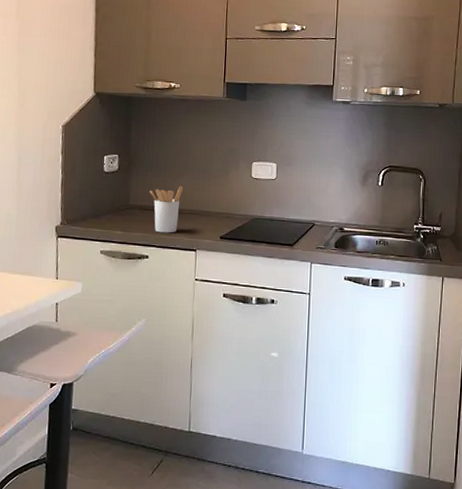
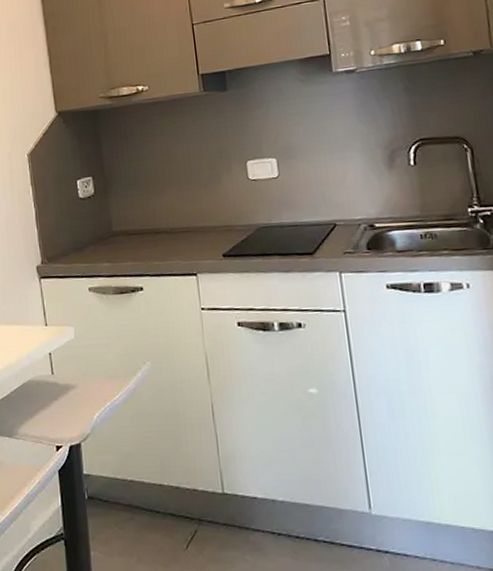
utensil holder: present [150,185,184,233] -> none [133,201,171,259]

